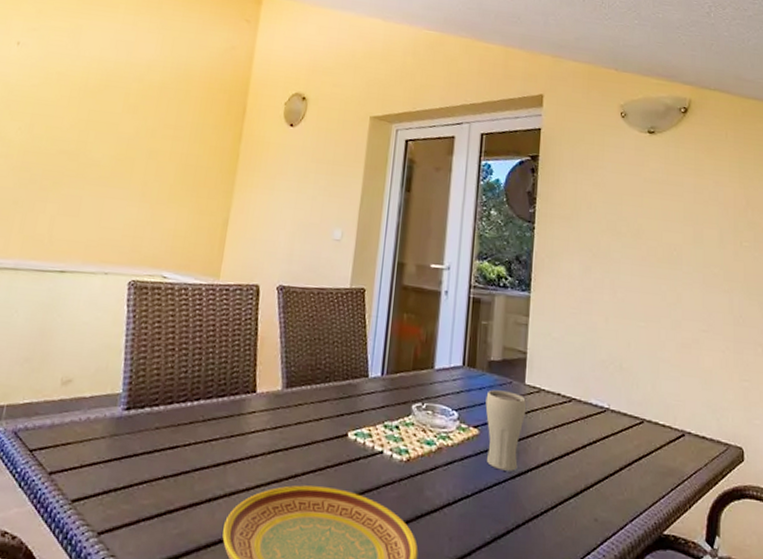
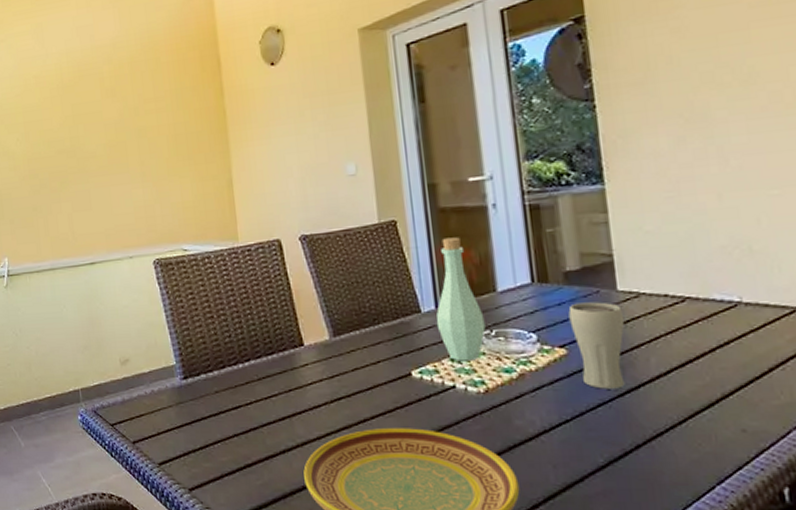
bottle: none [379,313,420,430] -> present [436,237,486,361]

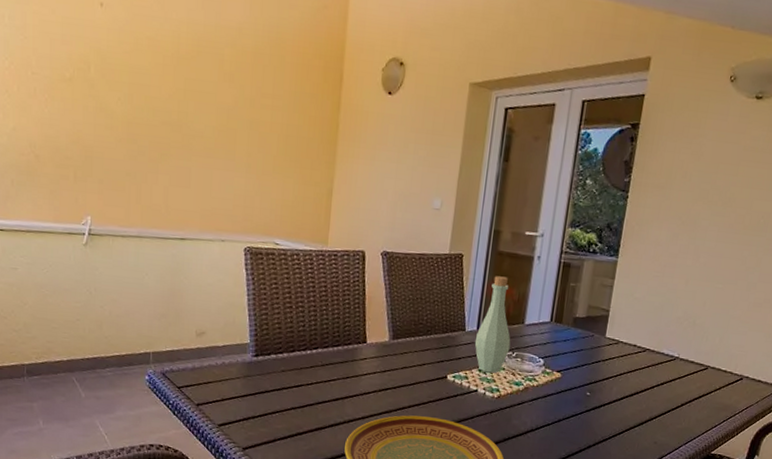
drinking glass: present [568,302,625,389] -> none [566,341,605,406]

